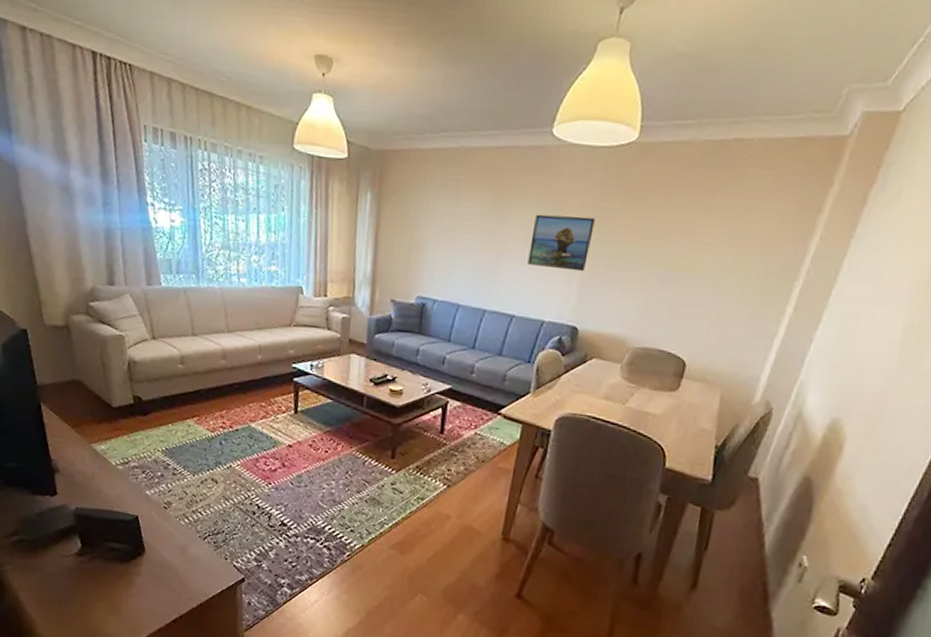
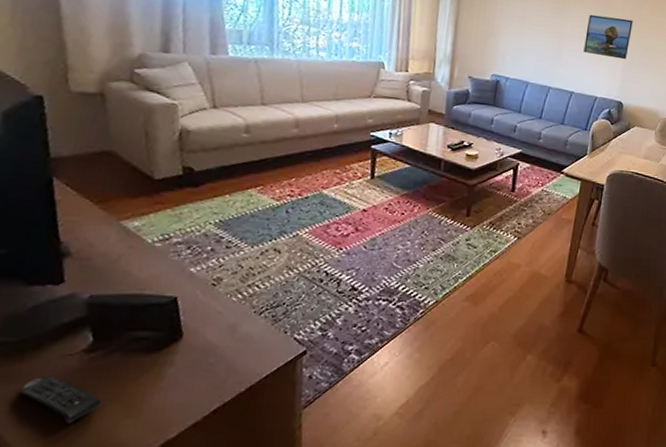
remote control: none [37,571,93,612] -> present [19,375,103,423]

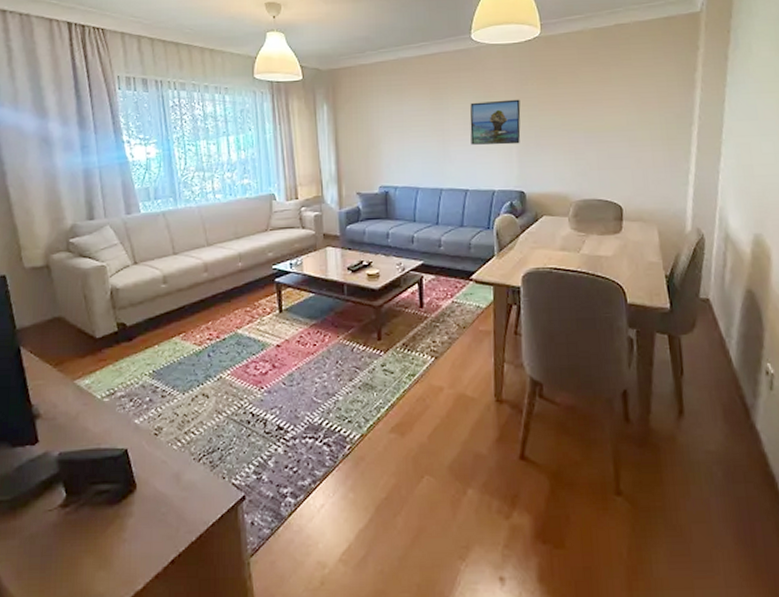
remote control: present [19,375,103,423] -> none [16,530,80,576]

